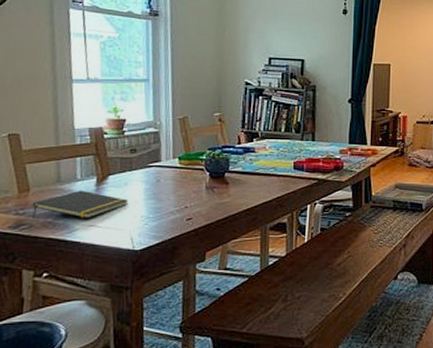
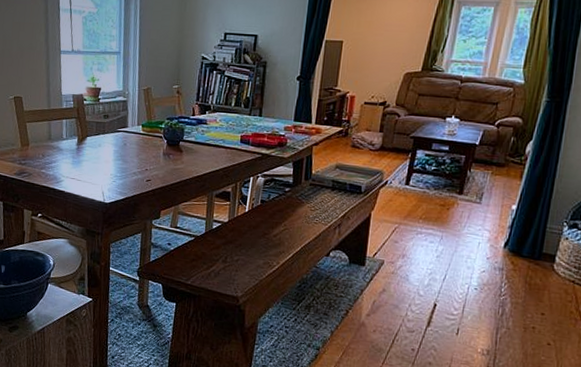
notepad: present [32,190,129,218] -> none [31,147,102,172]

